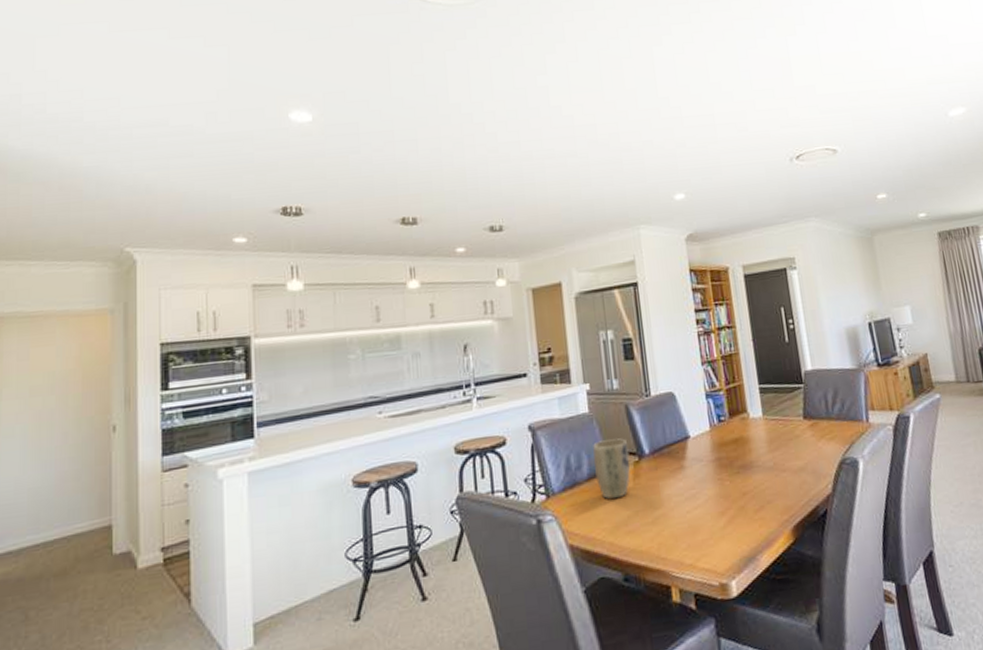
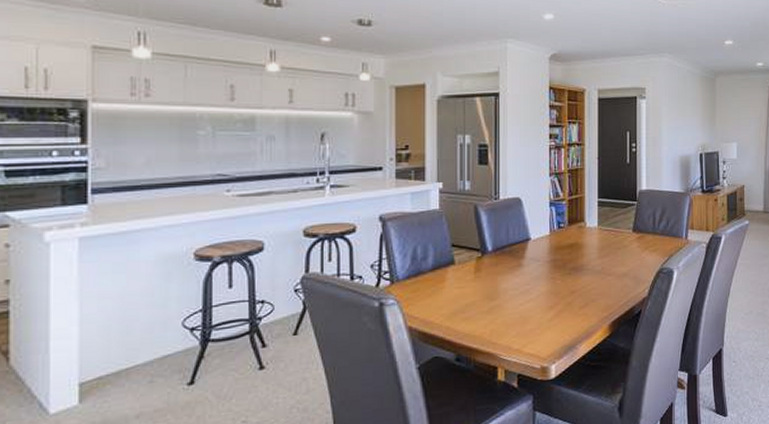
plant pot: present [593,438,630,500] -> none [440,235,473,289]

